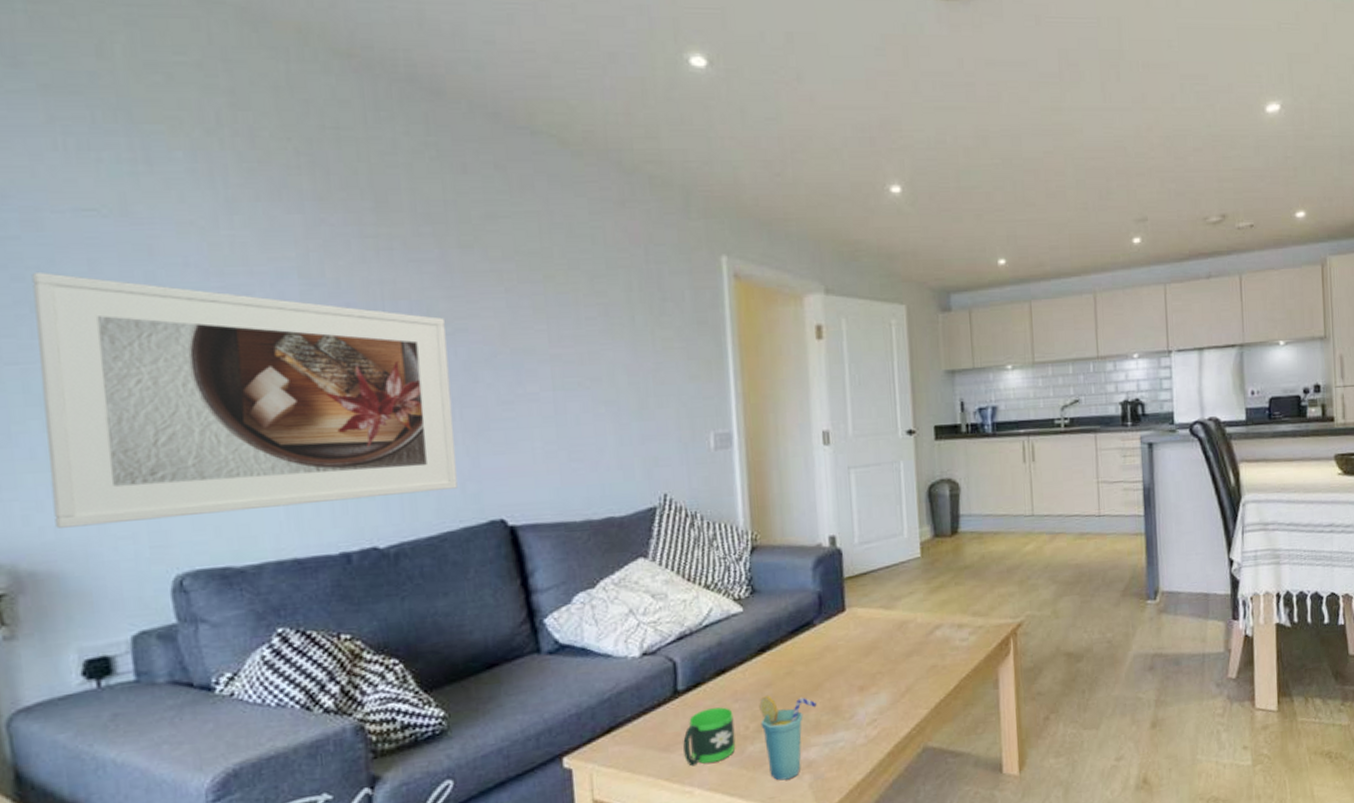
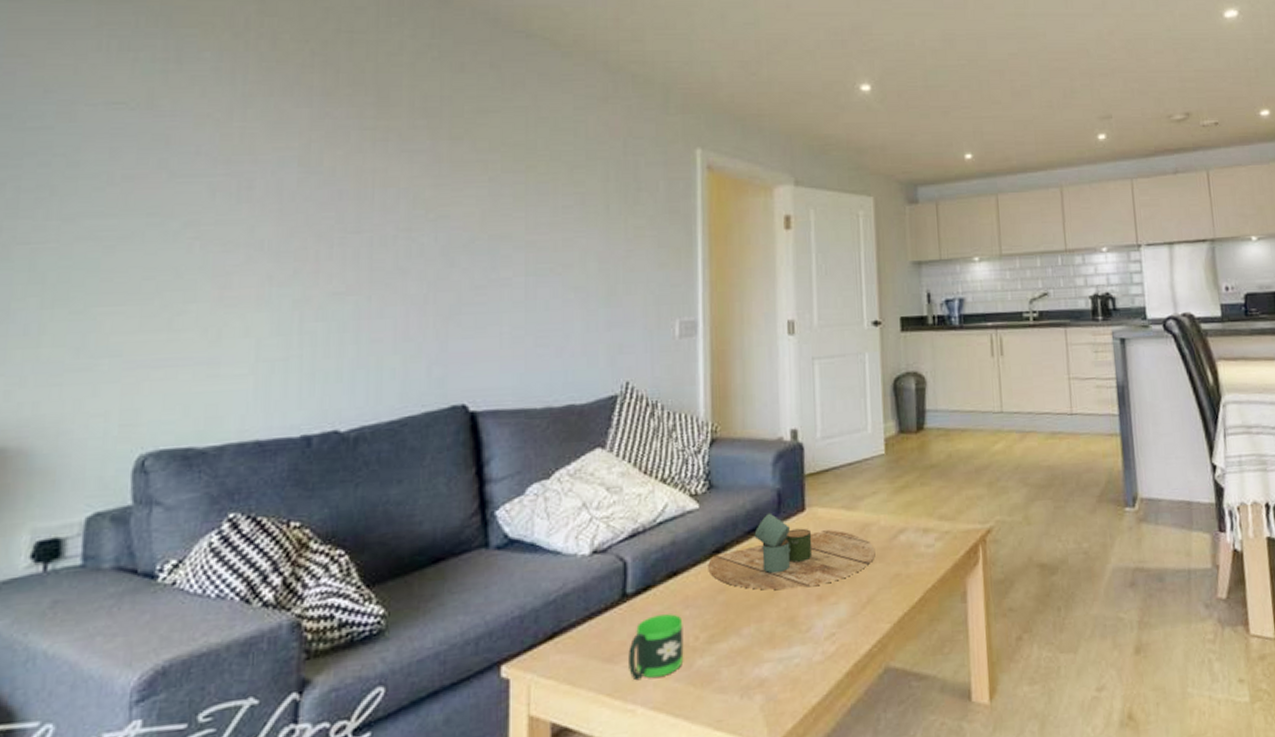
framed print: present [31,271,458,528] -> none [34,158,428,404]
decorative tray: none [754,613,913,684] -> present [708,512,875,590]
cup: present [759,695,817,781] -> none [711,602,772,701]

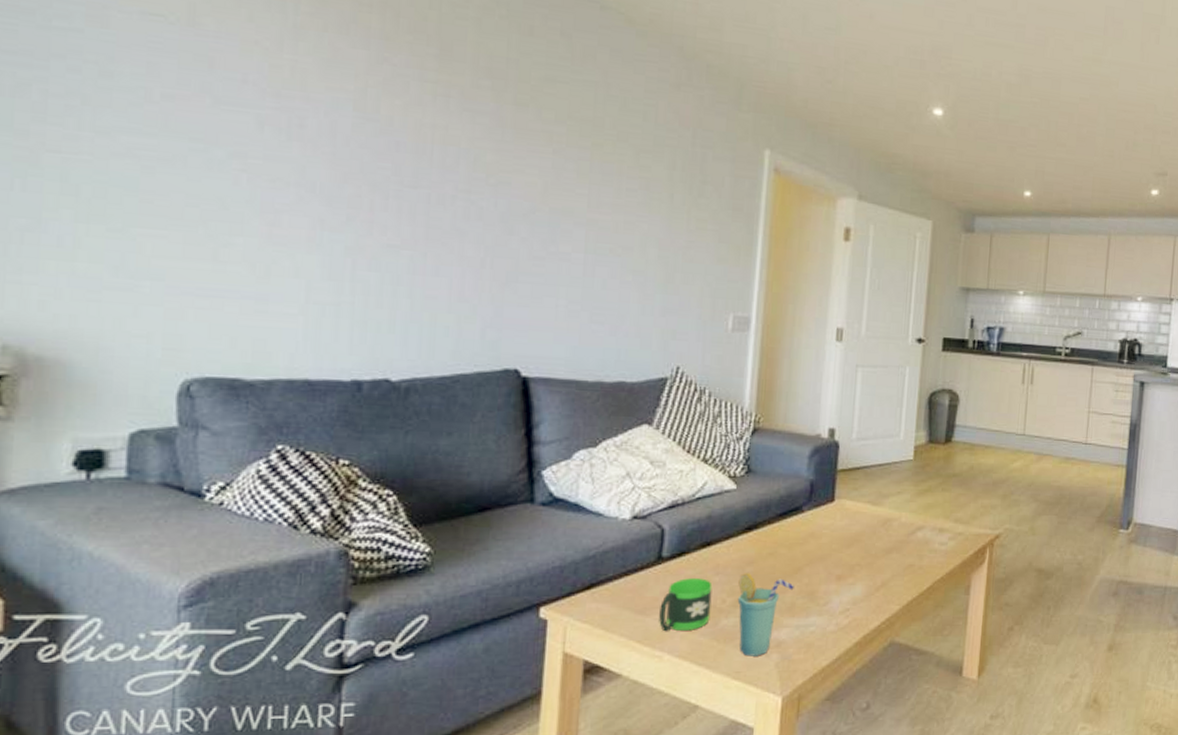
decorative tray: present [708,512,875,590] -> none [740,500,894,568]
cup: none [711,602,772,701] -> present [737,573,794,657]

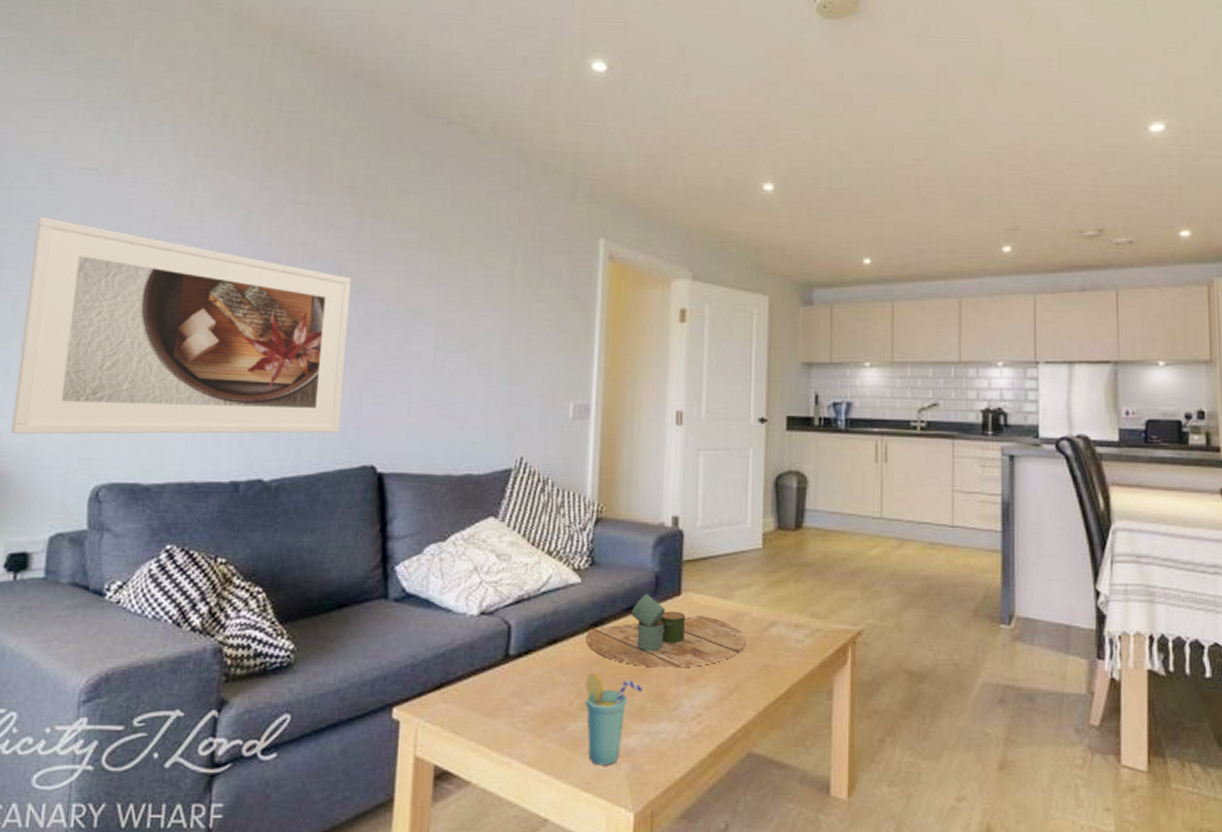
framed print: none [71,66,489,334] -> present [11,216,351,434]
mug: present [659,578,713,632] -> none [507,678,559,736]
decorative tray: none [740,500,894,568] -> present [586,593,746,668]

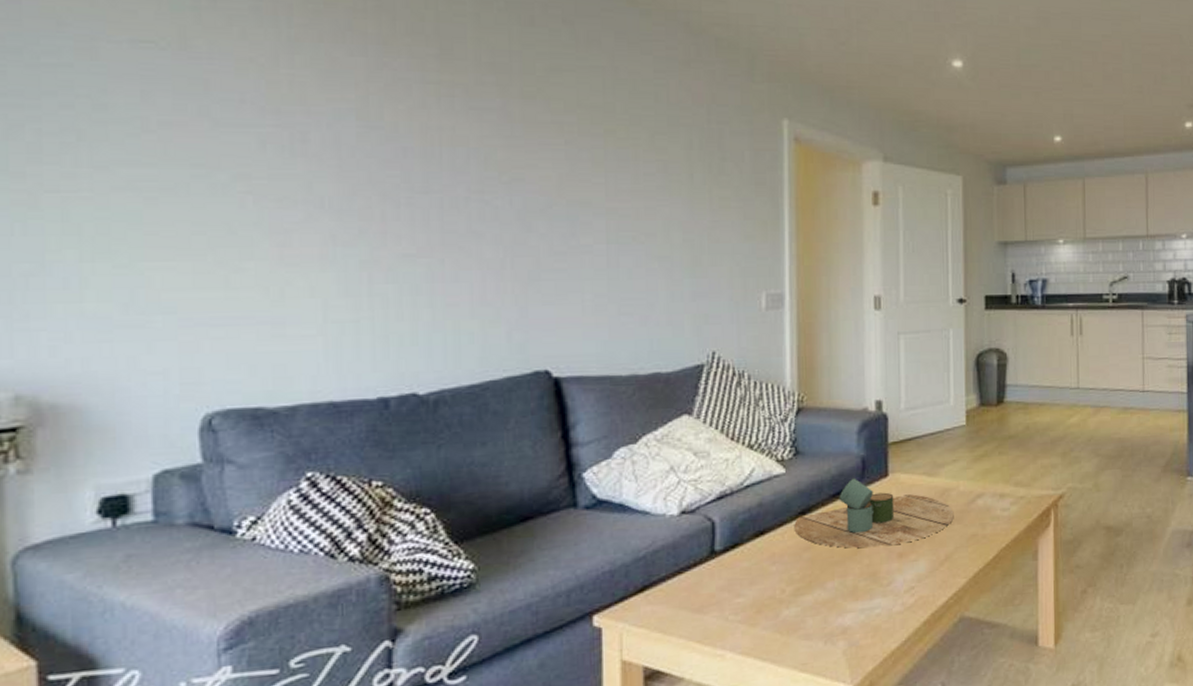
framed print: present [11,216,351,434] -> none [81,100,504,361]
cup: present [585,673,643,766] -> none [796,559,855,647]

